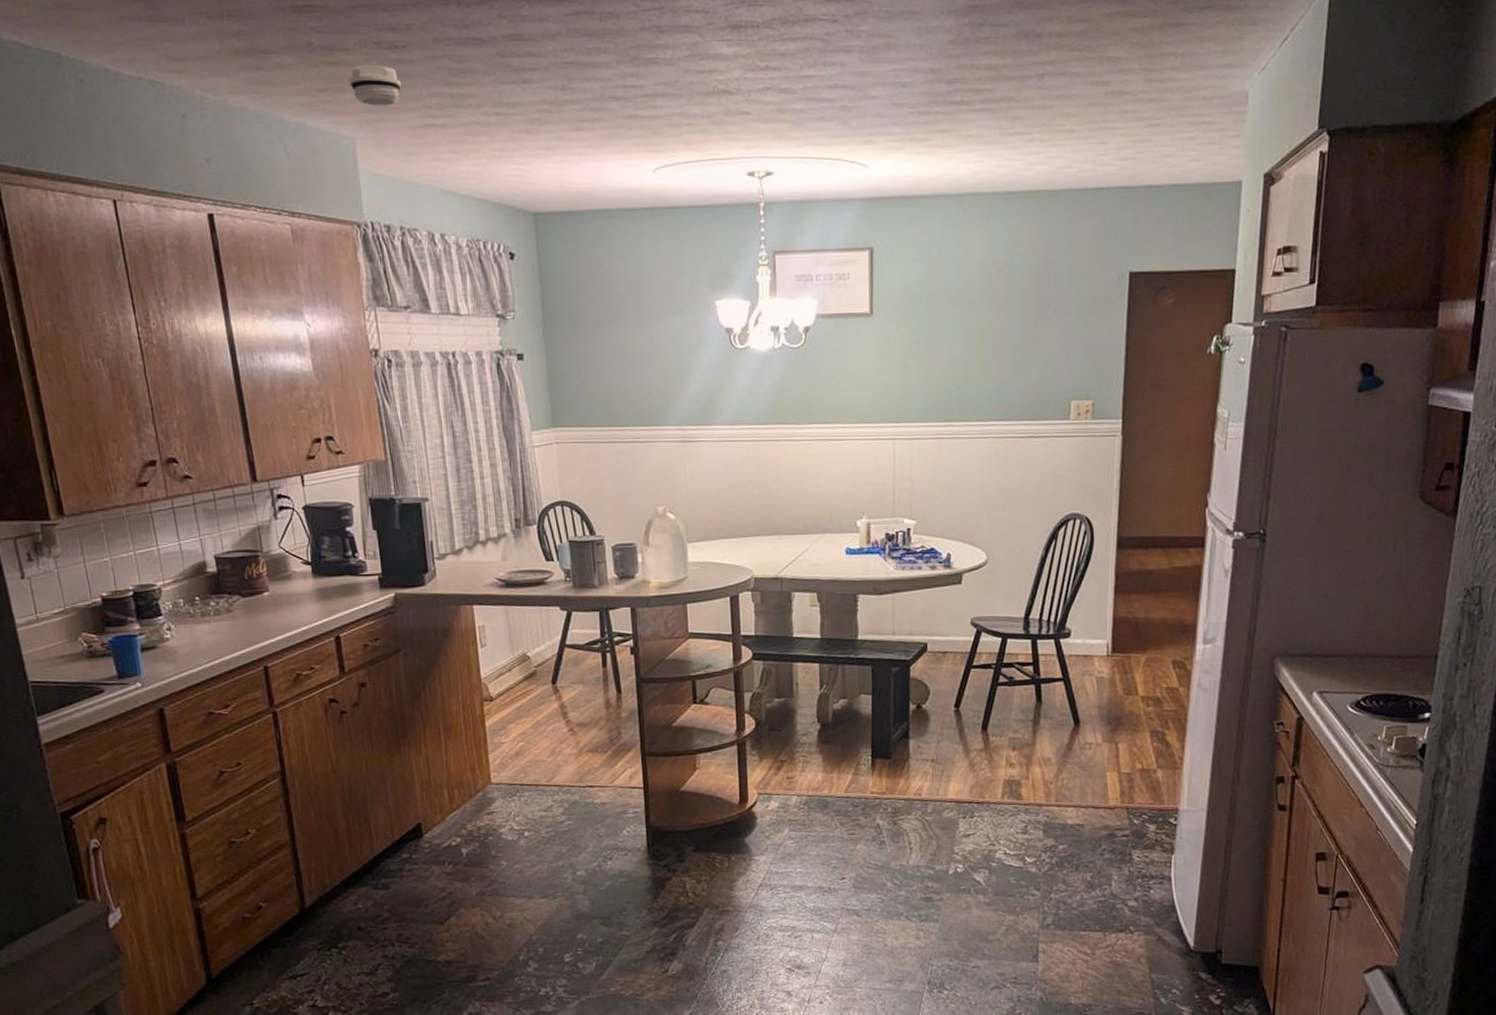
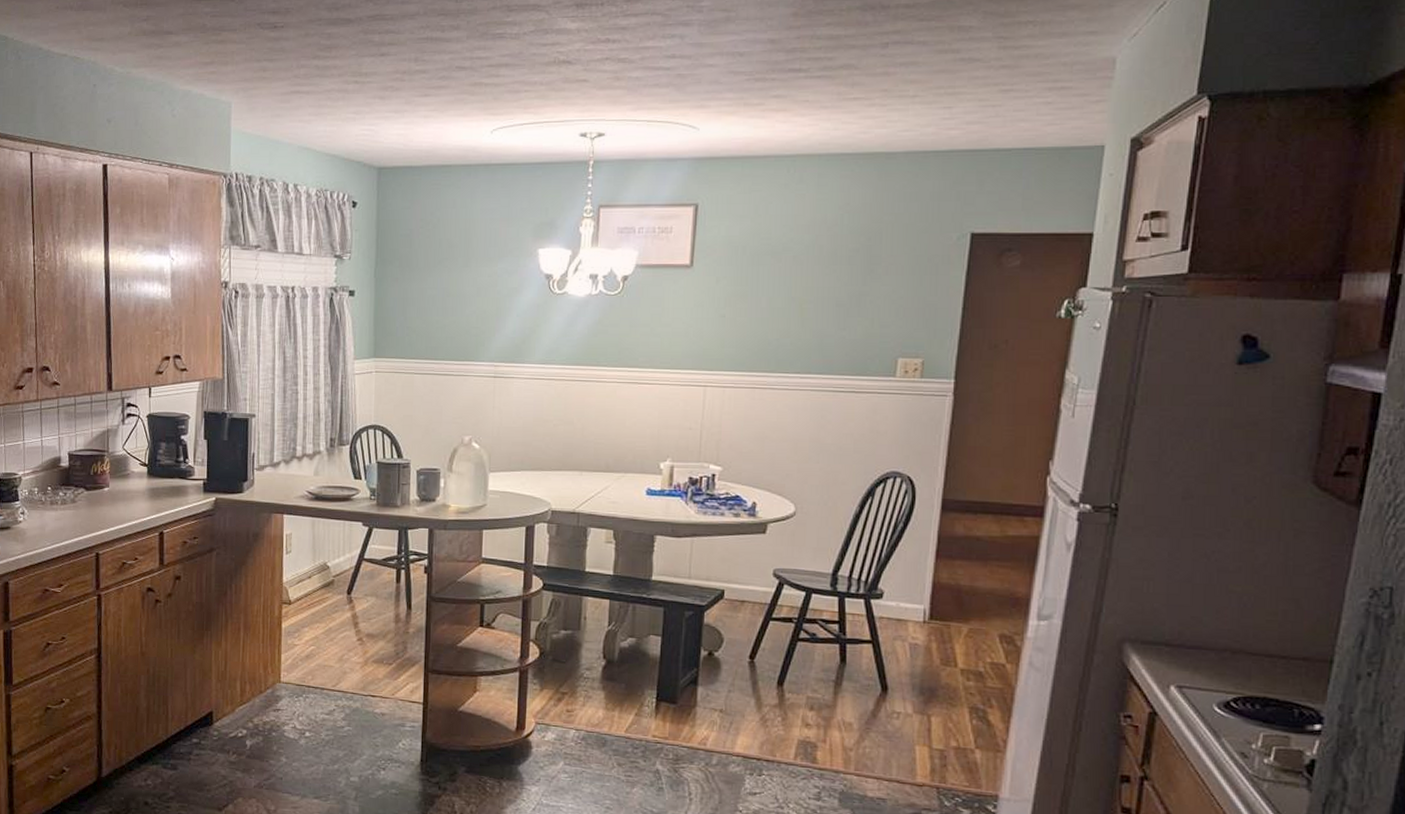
smoke detector: present [349,64,401,106] -> none [232,42,275,76]

